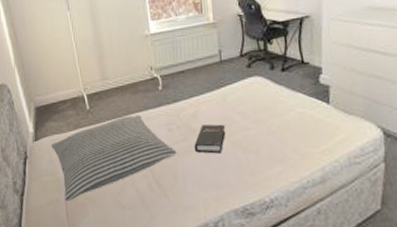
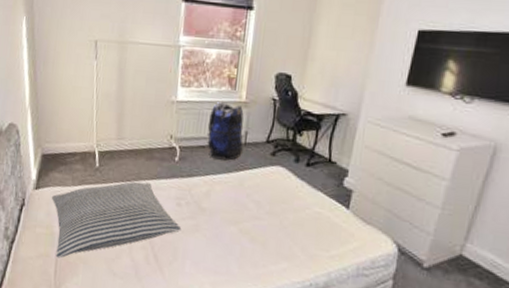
backpack: none [182,26,220,81] -> present [206,101,244,161]
hardback book: present [194,124,226,154] -> none [200,205,237,239]

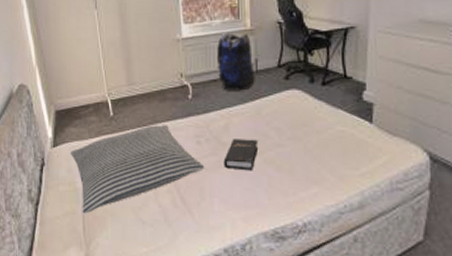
hardback book: none [200,205,237,239] -> present [223,139,259,171]

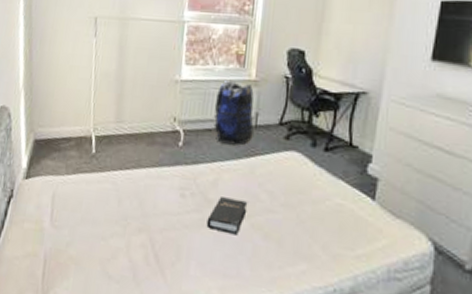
pillow: present [71,124,205,214] -> none [43,169,186,258]

